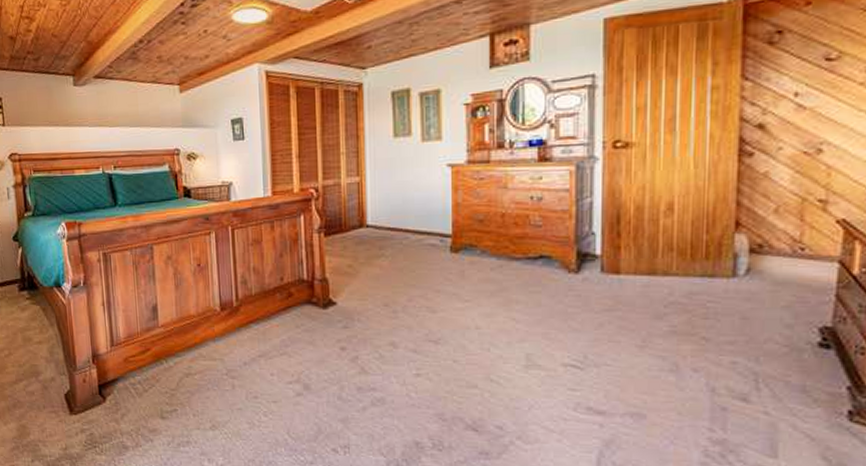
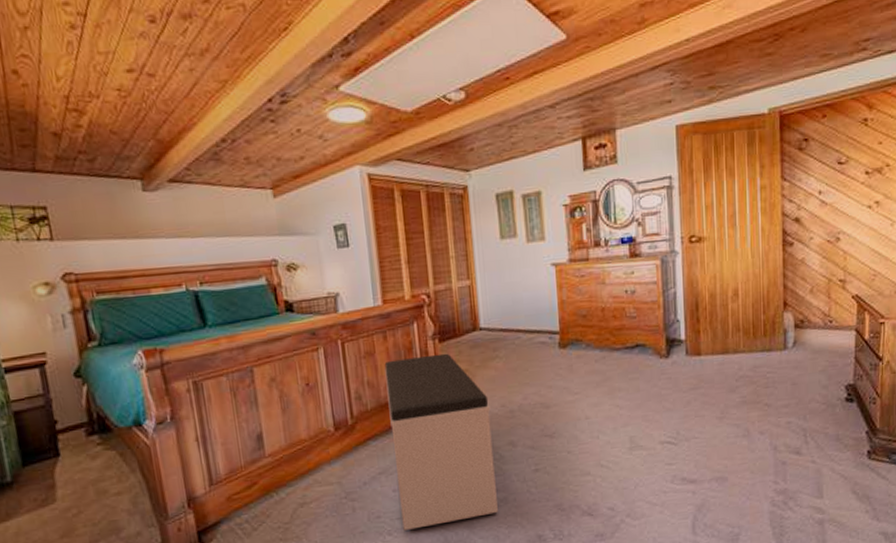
bench: none [270,247,374,415] -> present [384,353,498,531]

